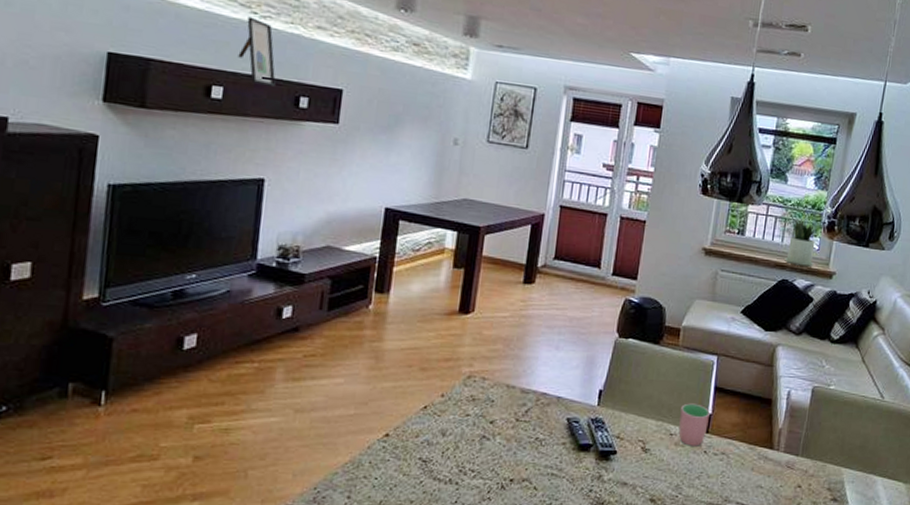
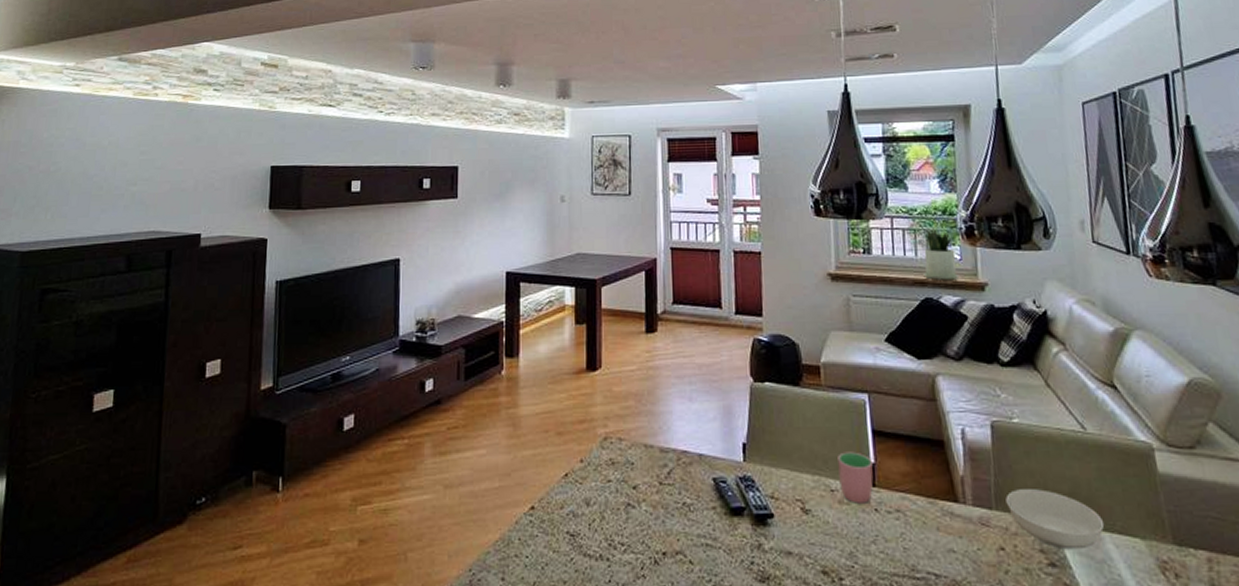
picture frame: present [238,16,276,87] -> none [370,116,402,174]
bowl: none [810,441,880,489] -> present [1005,489,1105,550]

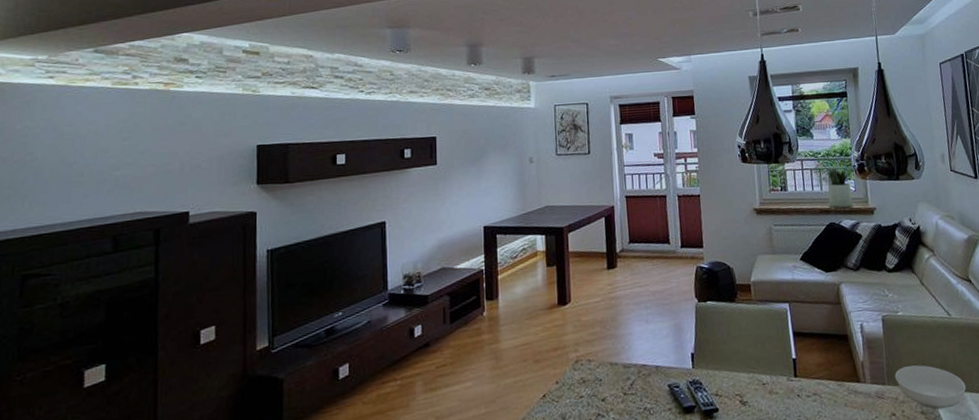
cup: present [837,452,874,504] -> none [767,351,796,393]

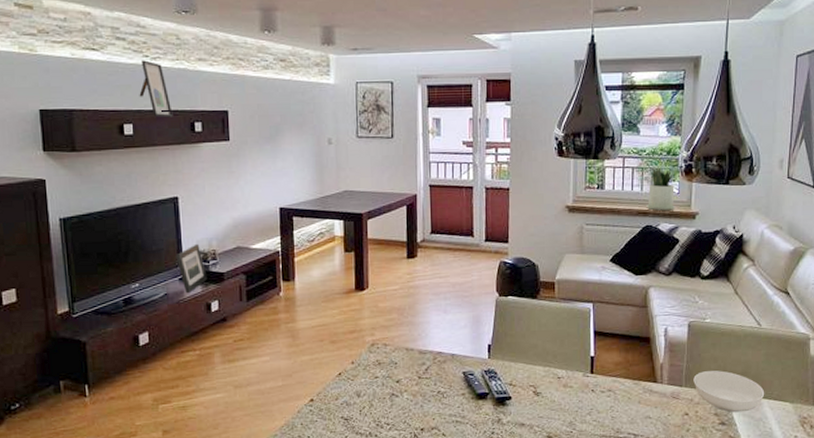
picture frame: none [353,95,384,147] -> present [139,60,173,118]
picture frame: none [380,267,412,320] -> present [176,243,208,294]

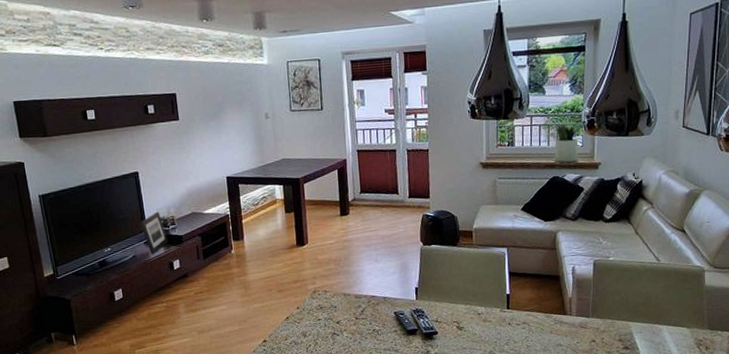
picture frame: present [139,60,173,118] -> none [97,52,129,103]
bowl: present [693,370,765,413] -> none [599,302,664,338]

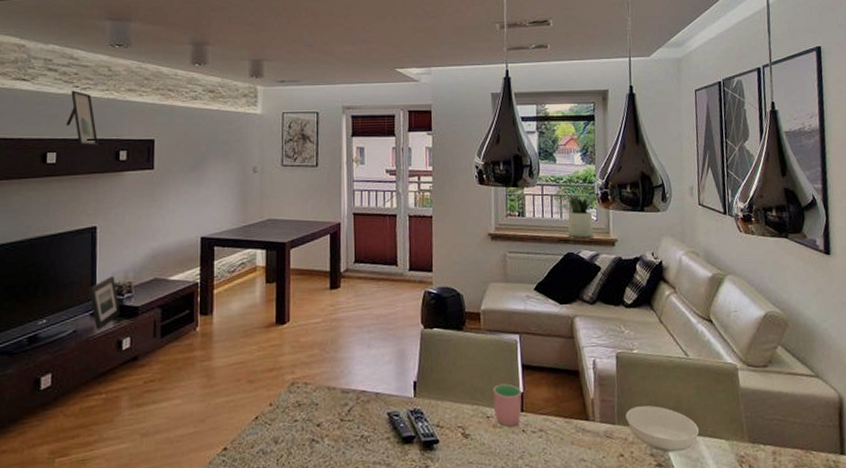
picture frame: none [97,52,129,103] -> present [66,90,99,146]
cup: none [483,287,508,321] -> present [493,383,522,427]
bowl: none [599,302,664,338] -> present [626,405,700,453]

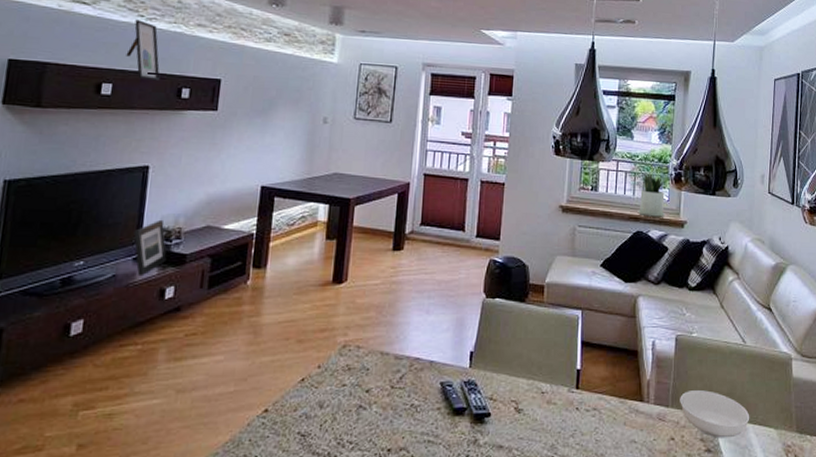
cup: present [493,383,522,427] -> none [549,359,578,404]

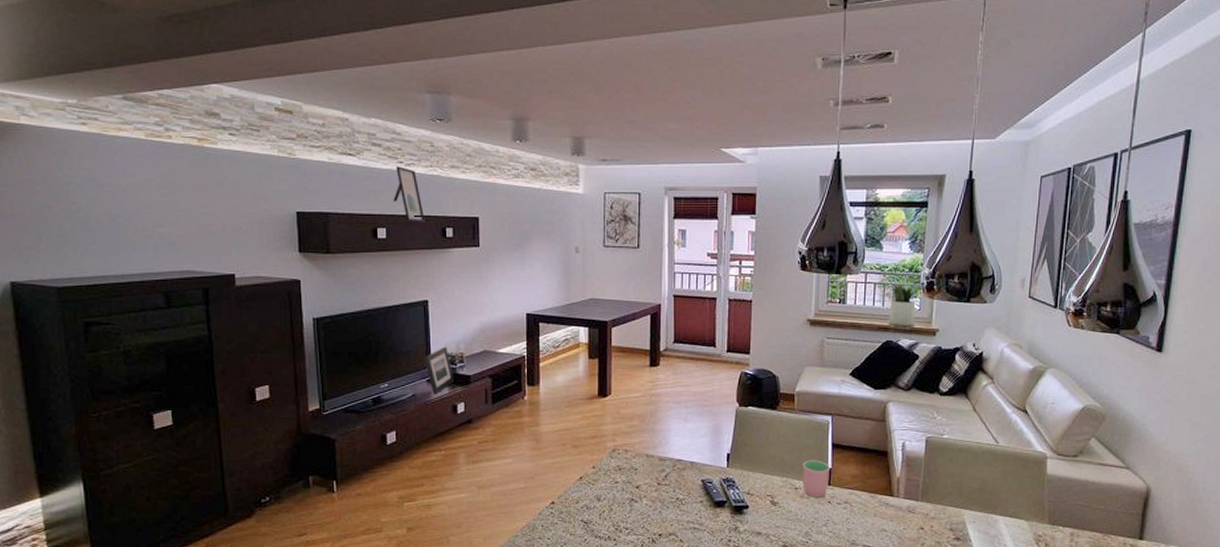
cup: none [549,359,578,404] -> present [803,460,830,498]
bowl: present [680,390,750,438] -> none [929,486,1001,528]

